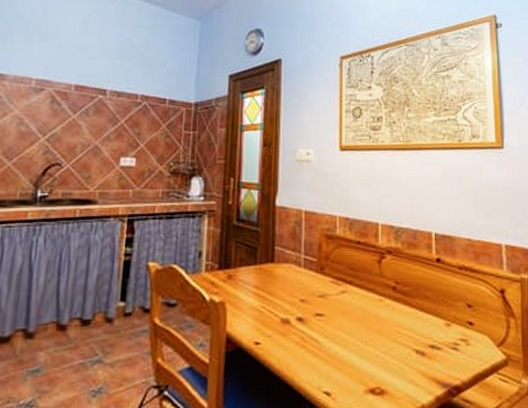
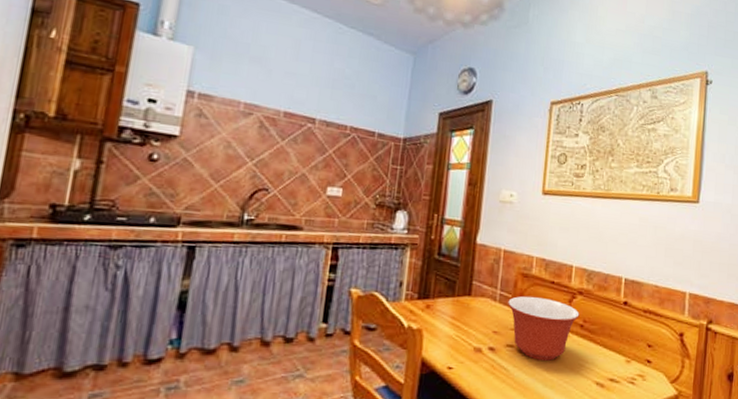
mixing bowl: none [313,259,391,329] -> present [508,296,580,361]

